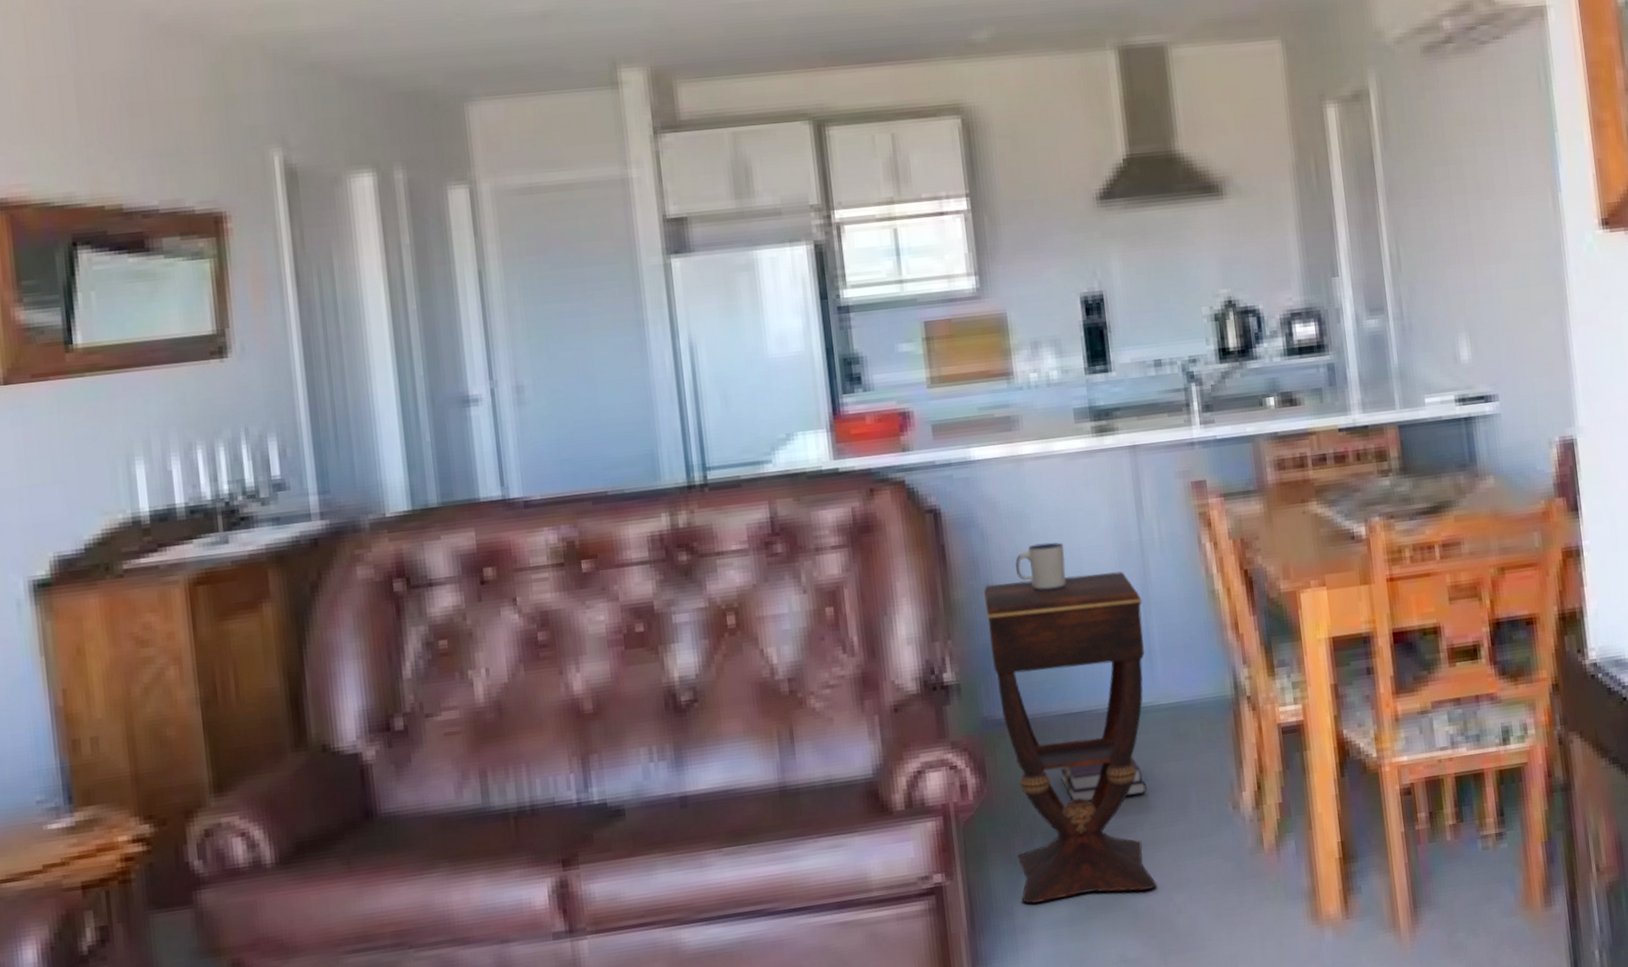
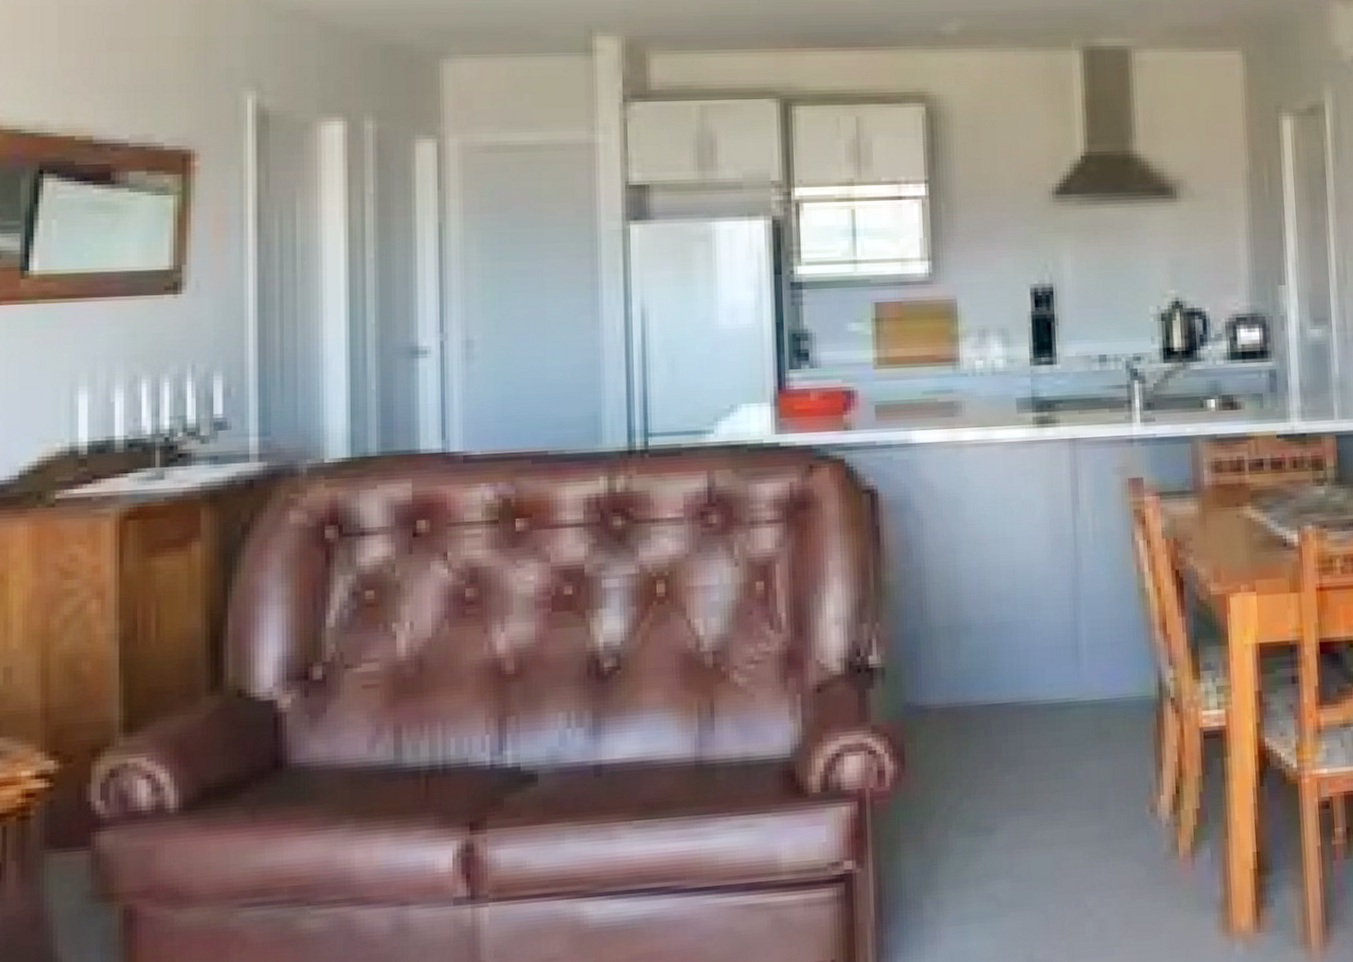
side table: present [983,571,1158,904] -> none [914,563,1072,898]
mug: present [1015,541,1066,592] -> none [949,530,999,579]
book: present [1060,756,1147,801] -> none [979,752,1065,795]

